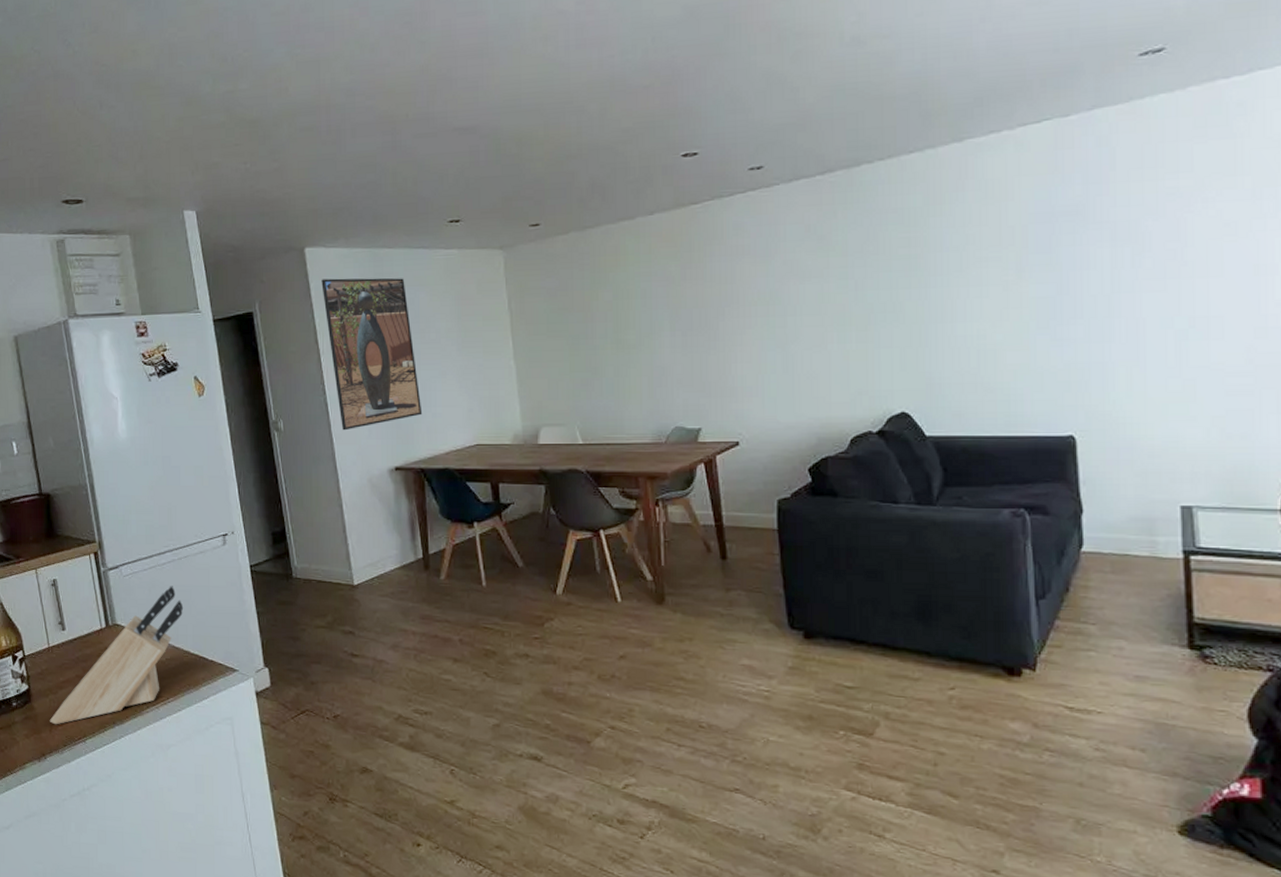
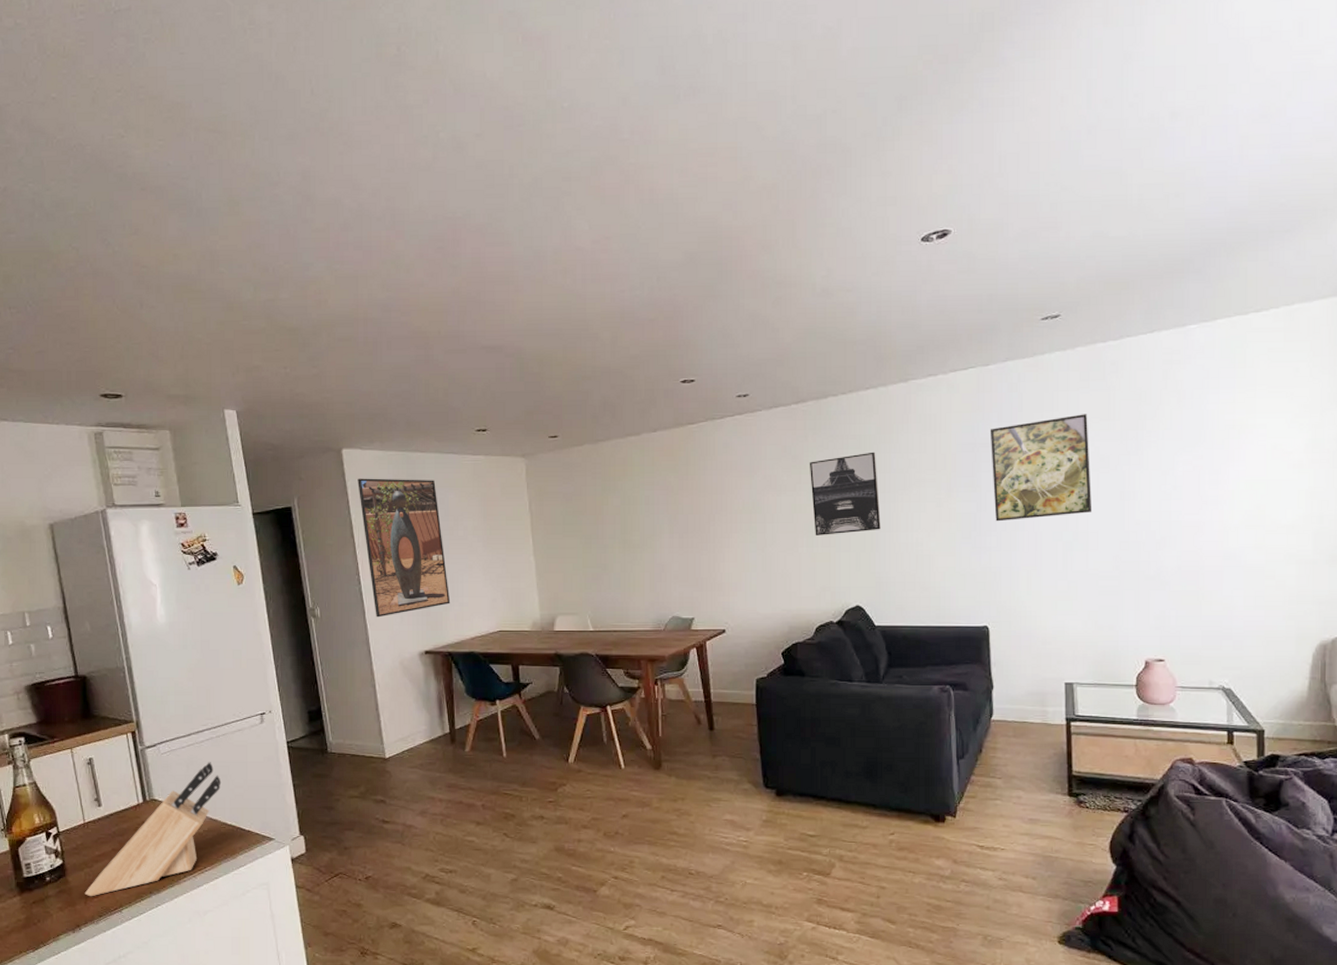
wall art: none [839,227,931,329] -> present [809,451,881,535]
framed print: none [1072,169,1215,307] -> present [989,414,1093,522]

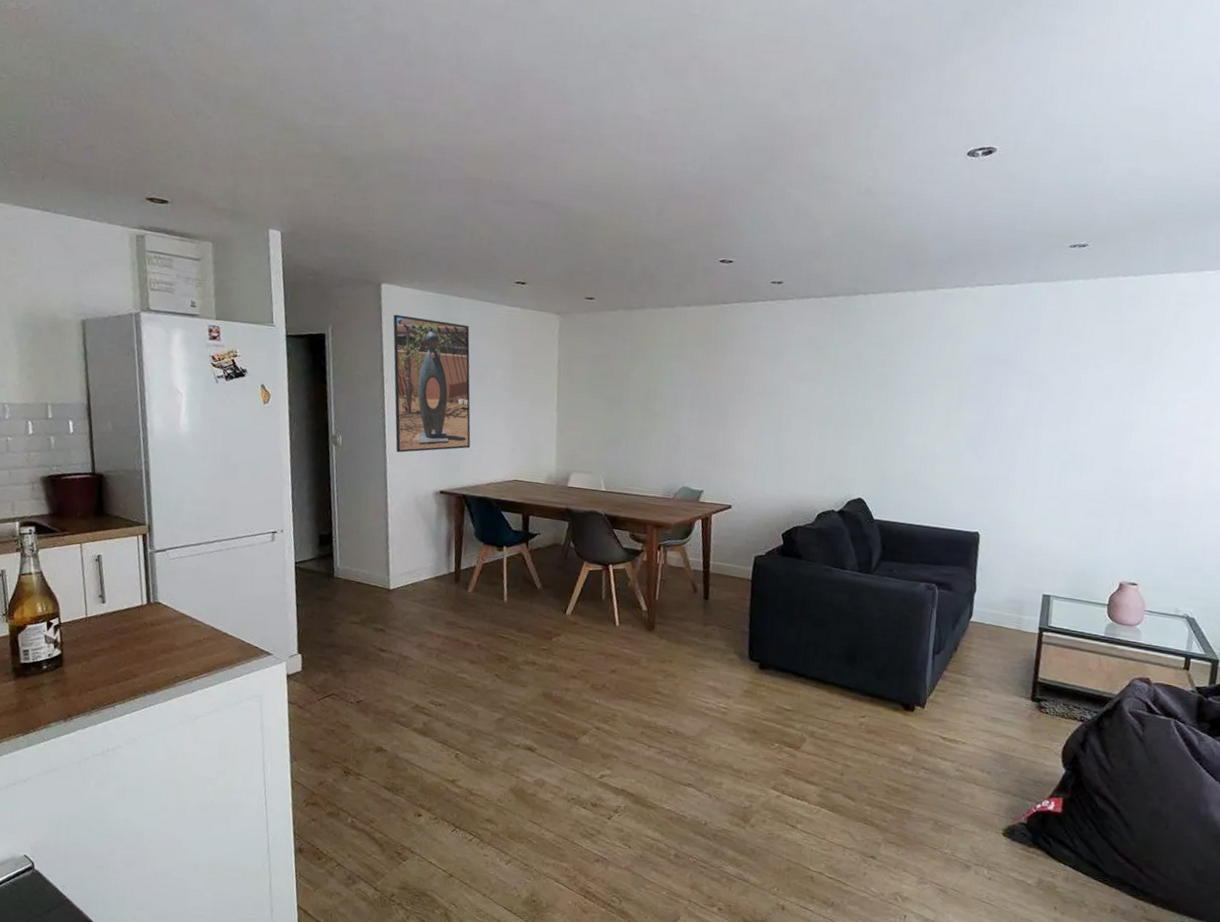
knife block: present [84,762,222,897] -> none [79,572,227,690]
wall art: present [809,451,881,535] -> none [828,353,897,429]
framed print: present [989,414,1093,522] -> none [1000,342,1100,438]

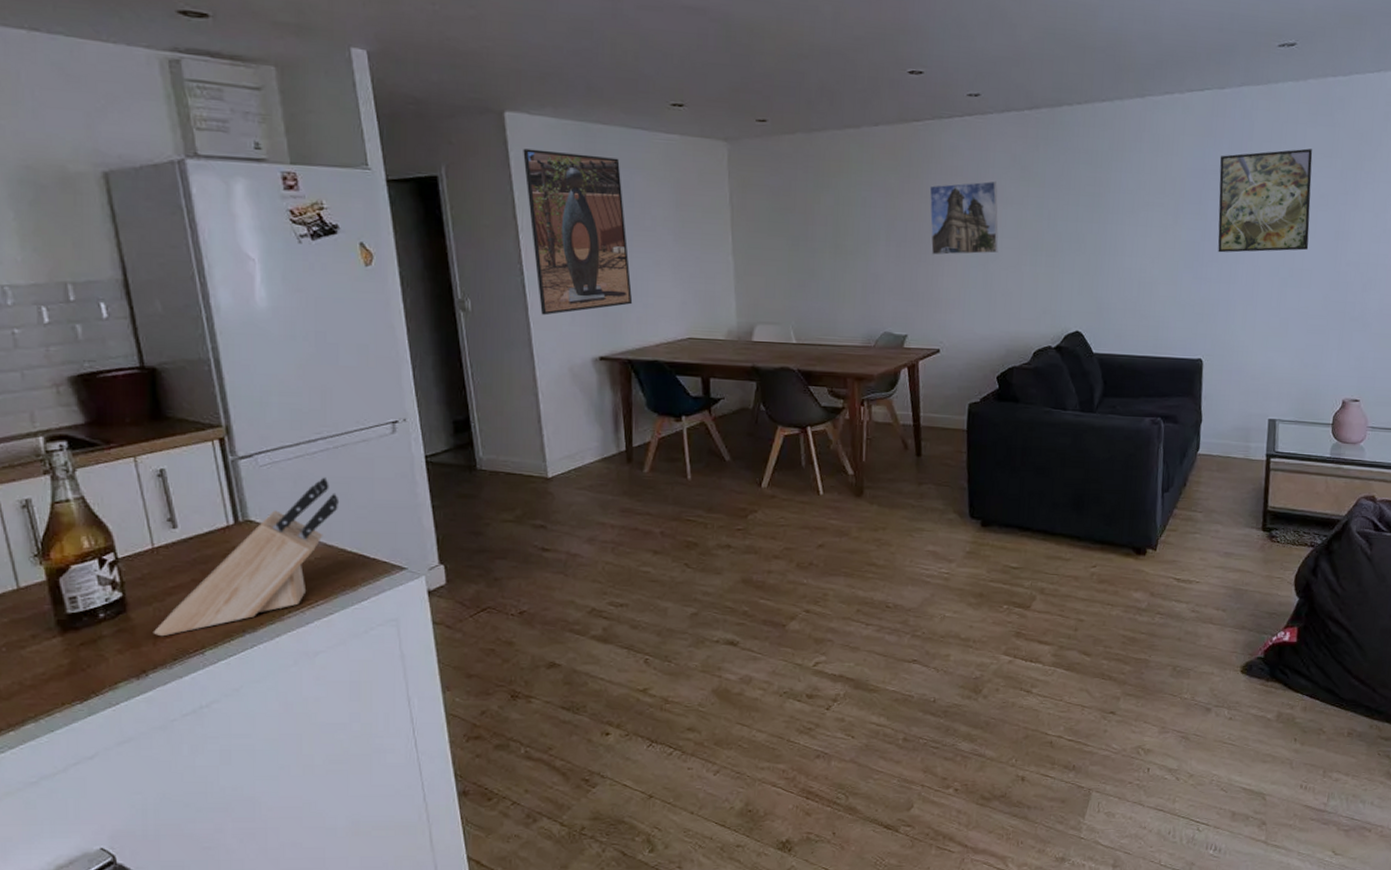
knife block: none [79,572,227,690] -> present [153,477,340,637]
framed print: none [729,358,794,423] -> present [929,180,999,255]
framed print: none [1000,342,1100,438] -> present [1218,148,1313,253]

